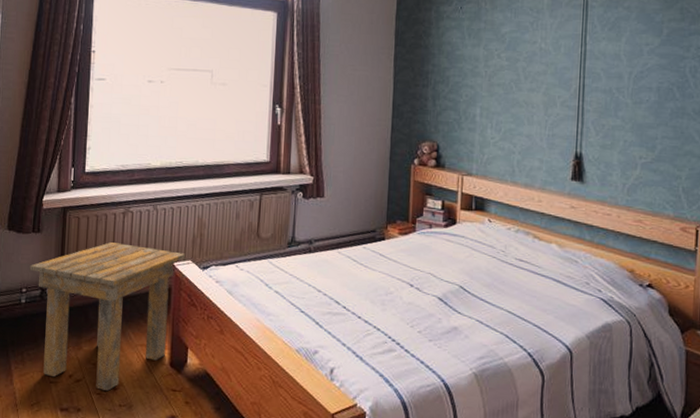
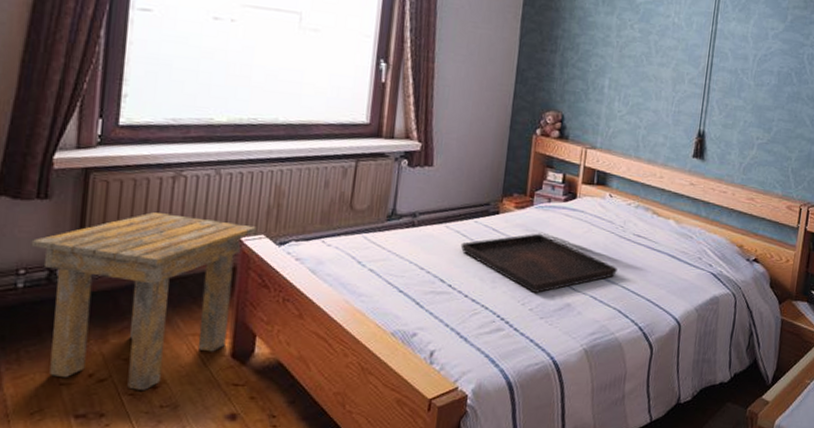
serving tray: none [352,258,502,317] -> present [460,233,618,294]

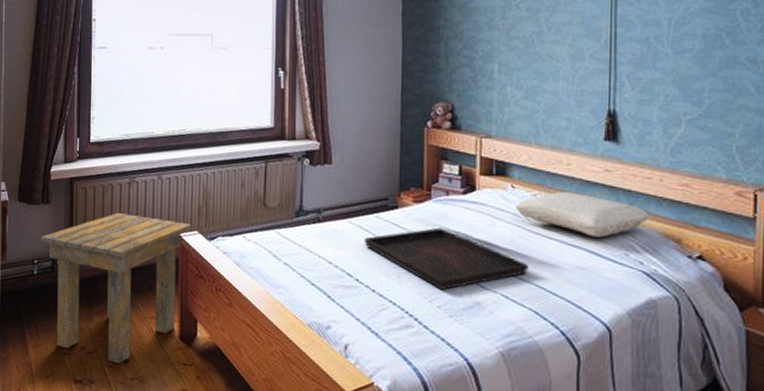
pillow: none [610,201,722,243] -> present [515,191,650,238]

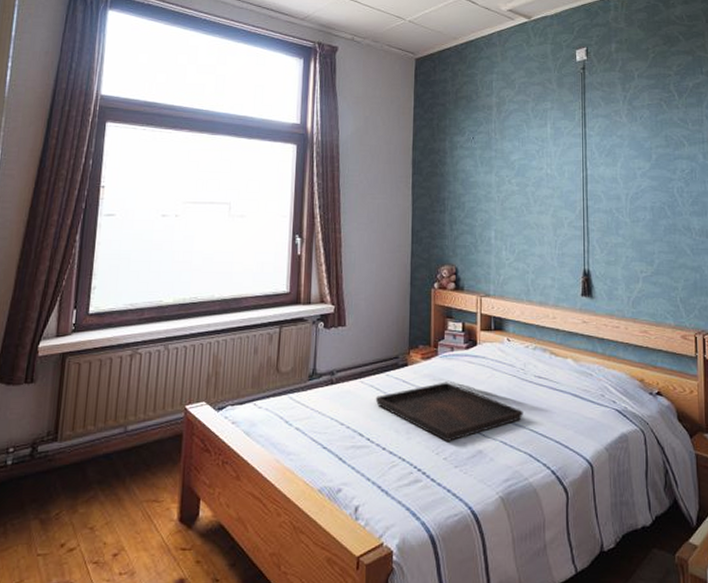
side table: present [40,213,191,364] -> none [19,388,198,558]
pillow: present [515,191,650,238] -> none [510,342,619,381]

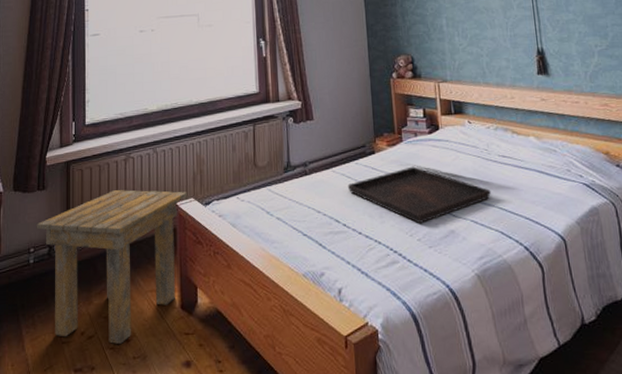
side table: none [19,388,198,558] -> present [36,190,187,344]

